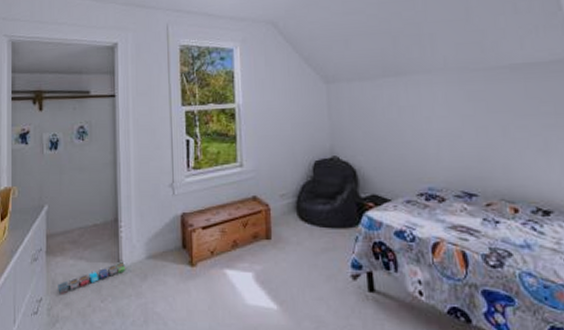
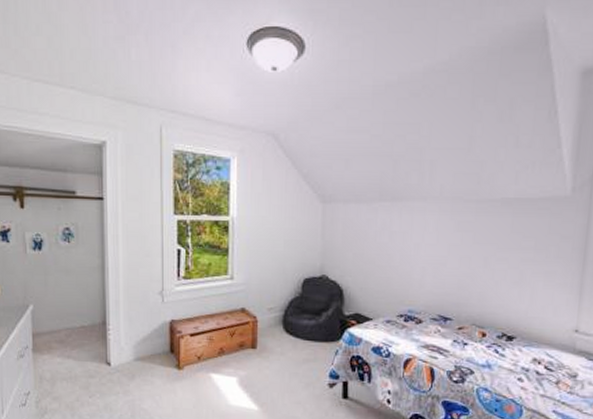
toy train: present [58,261,126,294] -> none [45,361,114,389]

